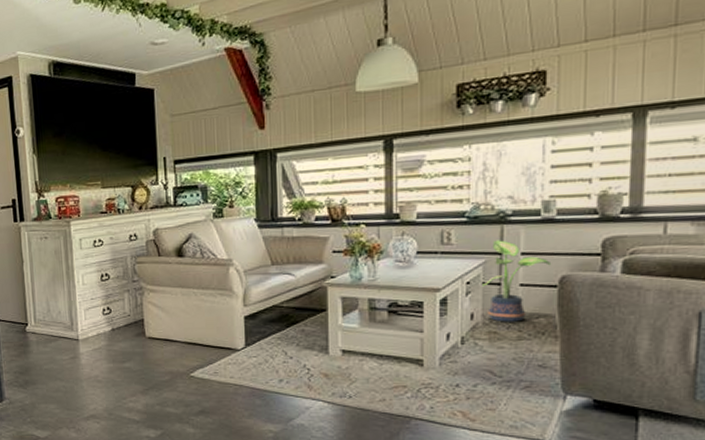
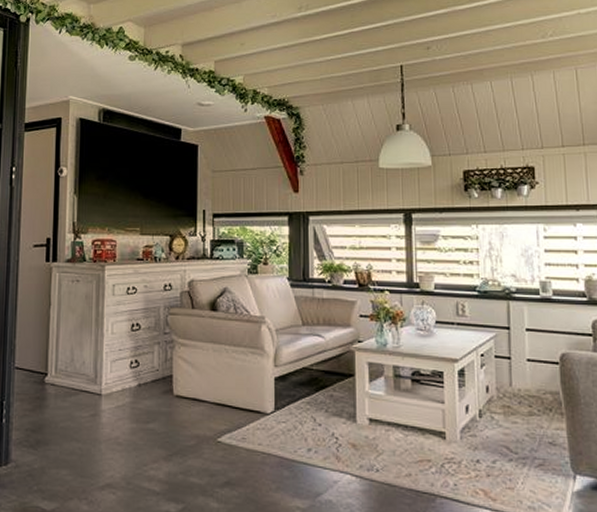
potted plant: present [483,240,552,322] -> none [495,315,553,397]

